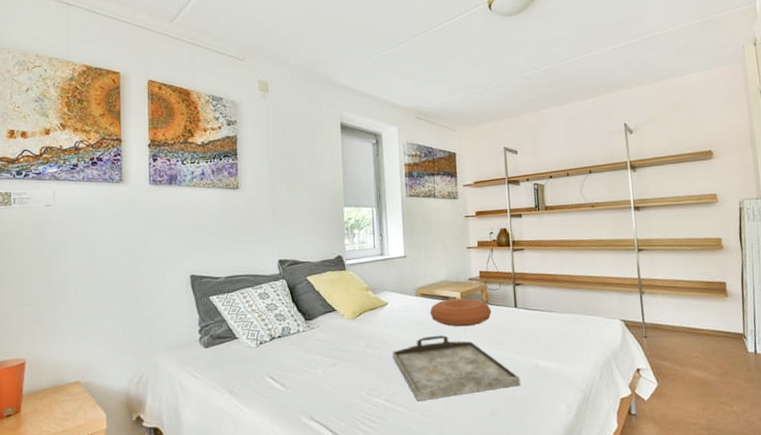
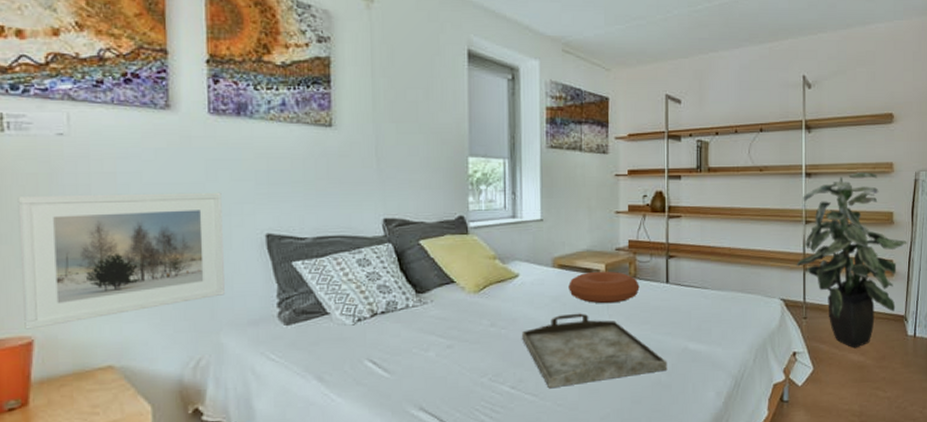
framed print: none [18,243,160,353] -> present [18,192,225,330]
indoor plant: none [632,203,739,365] -> present [796,172,908,349]

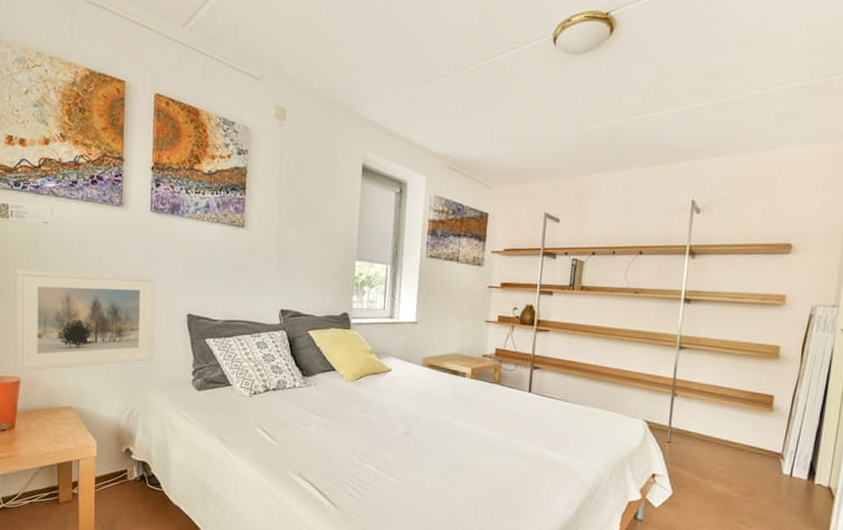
serving tray: present [522,313,668,389] -> none [390,409,523,474]
cushion: present [568,271,640,304] -> none [435,373,503,405]
indoor plant: present [796,172,908,349] -> none [664,302,794,479]

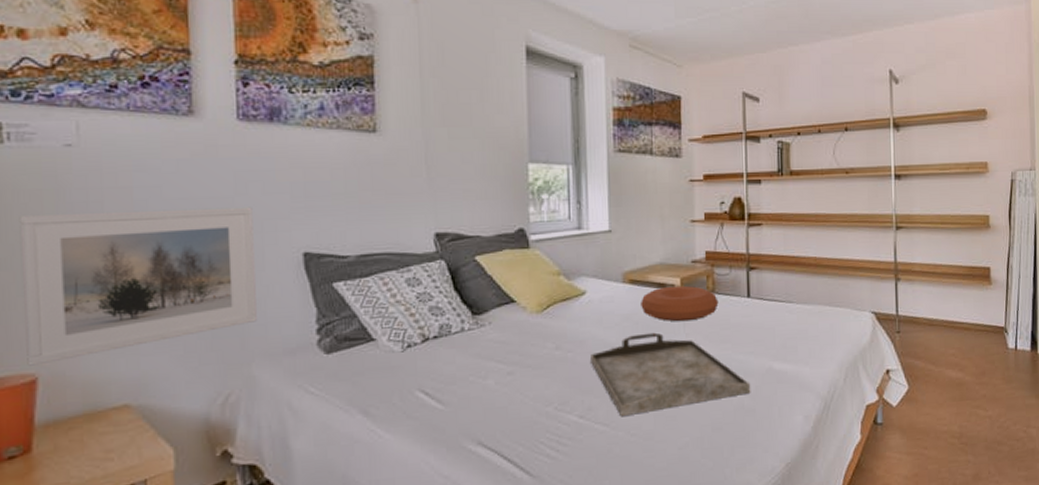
serving tray: none [390,409,523,474] -> present [591,332,751,417]
cushion: none [435,373,503,405] -> present [641,285,719,322]

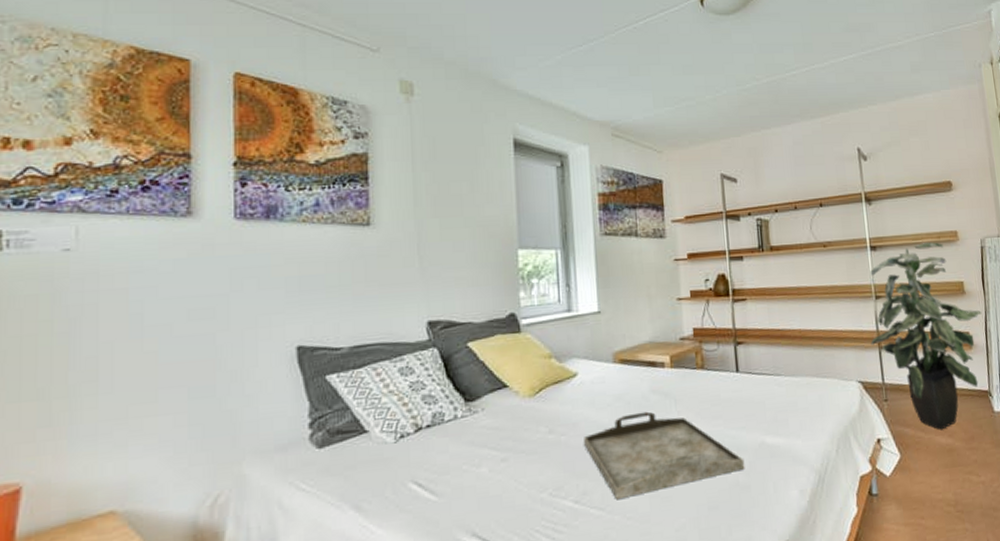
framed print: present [19,207,257,366] -> none [12,303,249,475]
cushion: present [641,285,719,322] -> none [632,363,708,400]
indoor plant: none [887,173,1006,364] -> present [870,242,983,430]

